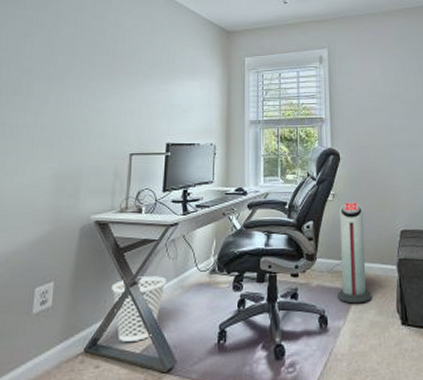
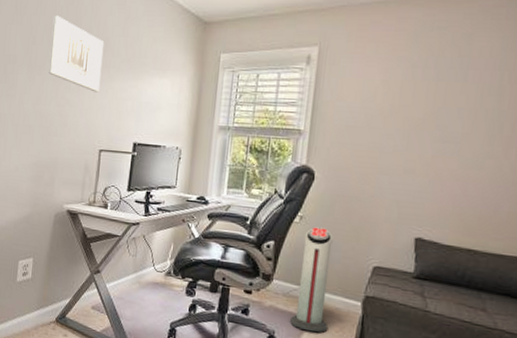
wall art: none [70,28,131,98] -> present [48,15,105,93]
wastebasket: present [112,276,167,342] -> none [79,266,126,322]

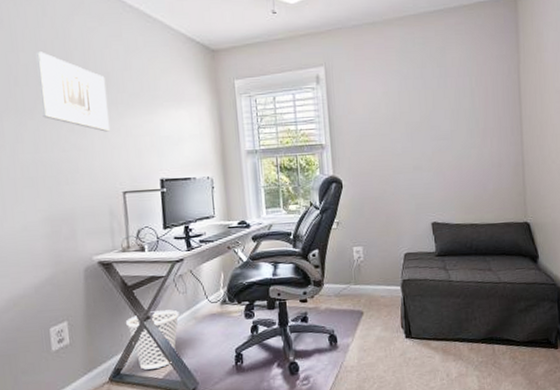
wastebasket: none [79,266,126,322] -> present [126,309,179,370]
air purifier: present [290,227,333,333] -> none [344,229,378,323]

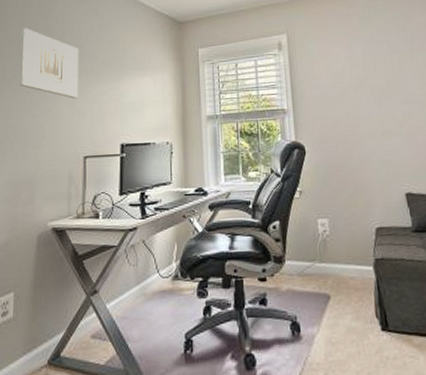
wastebasket: present [126,309,179,370] -> none [73,284,128,353]

